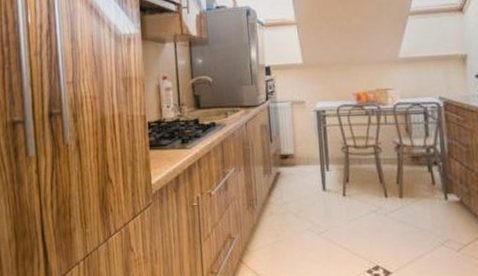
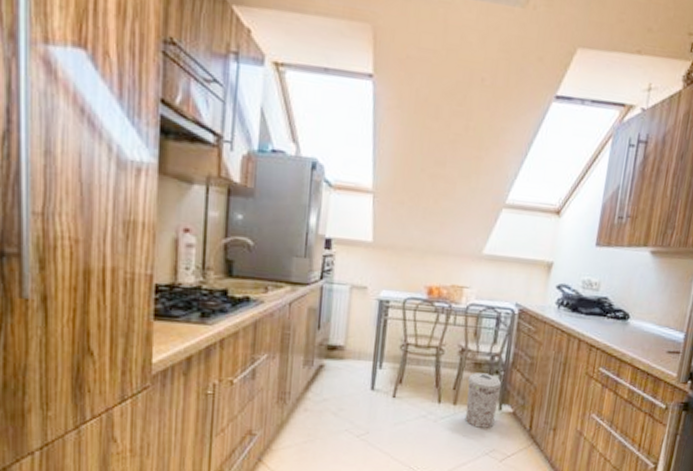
trash can: none [409,165,443,219] -> present [465,373,502,428]

